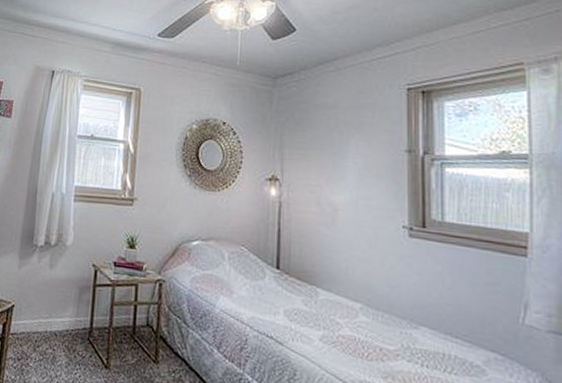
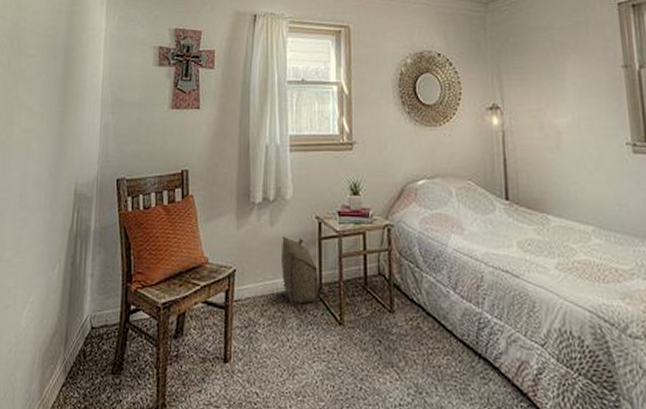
backpack: none [56,280,91,345] -> present [282,237,320,306]

